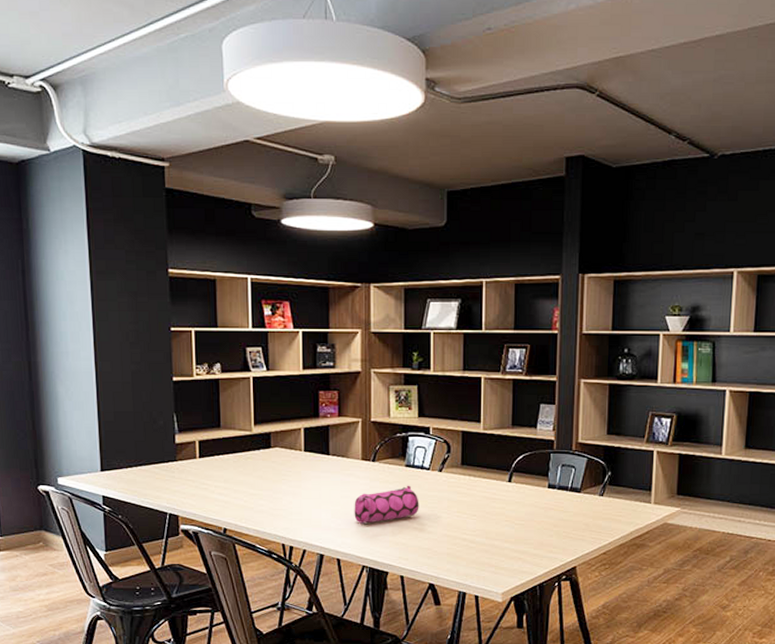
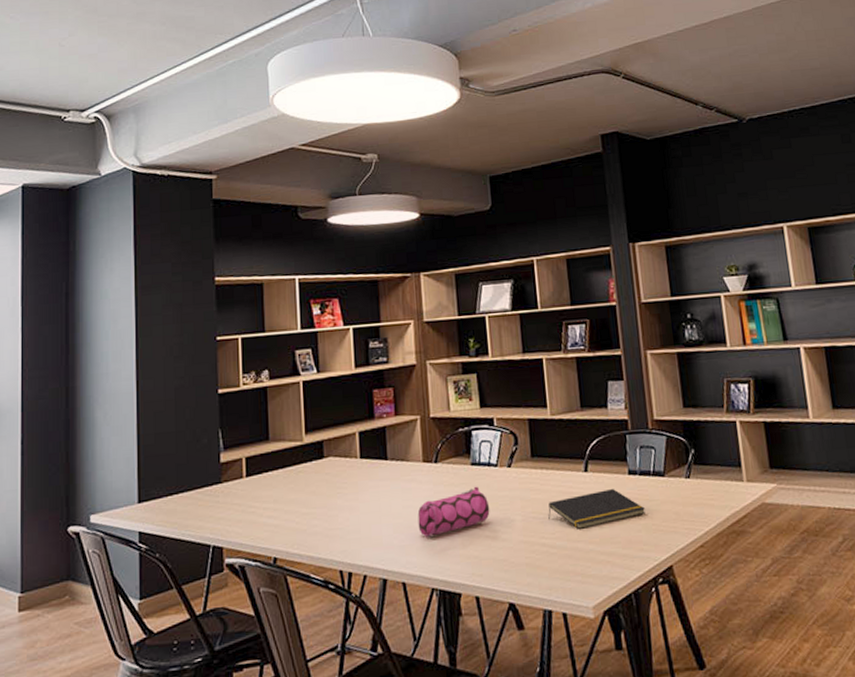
notepad: none [471,499,559,530] -> present [548,489,645,529]

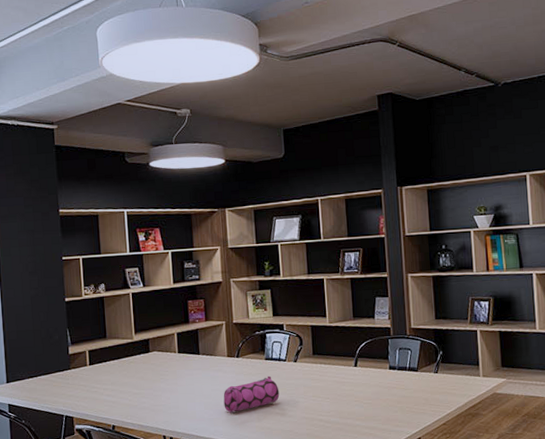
notepad: present [548,489,645,529] -> none [325,380,401,409]

